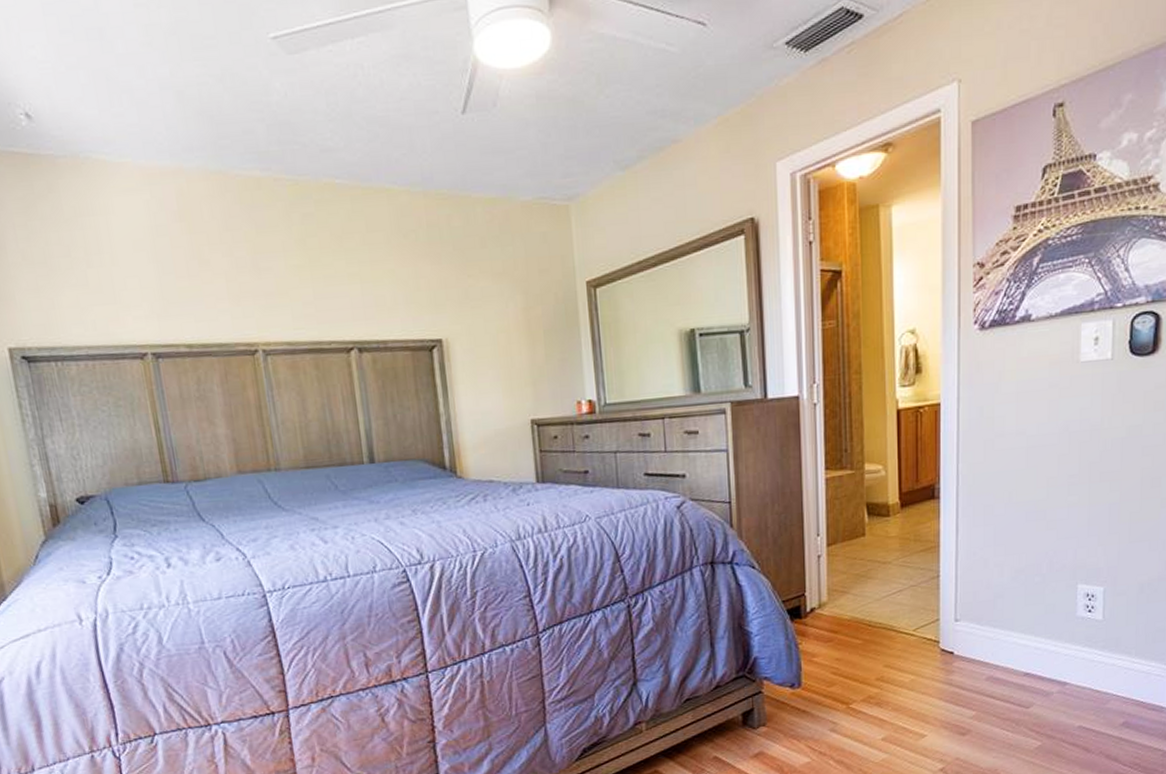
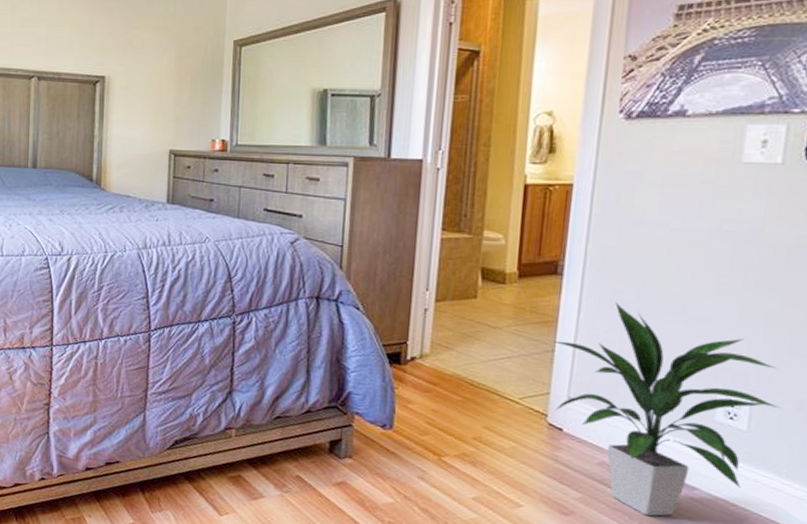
indoor plant: none [934,517,1127,719] -> present [549,301,781,517]

